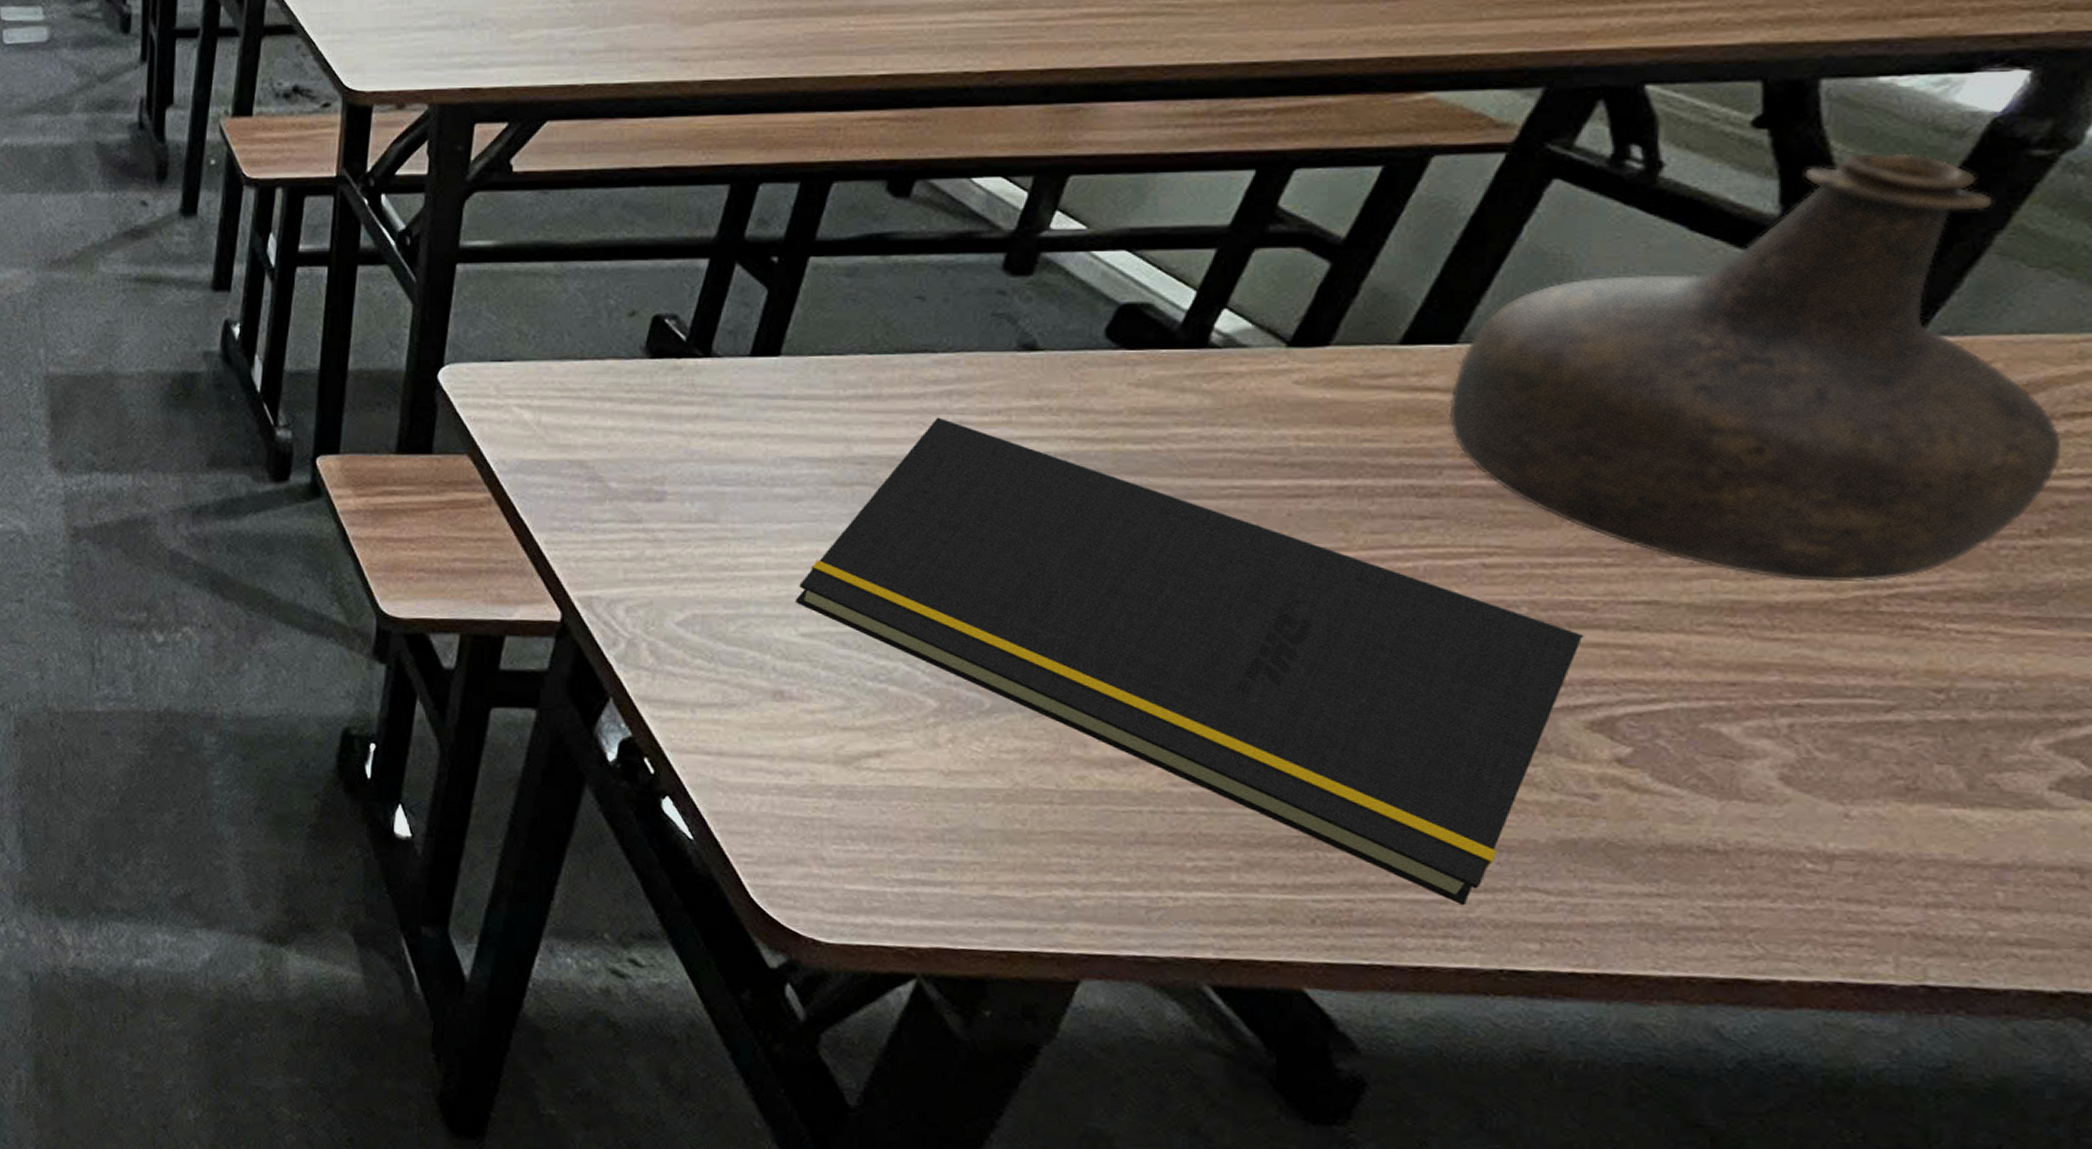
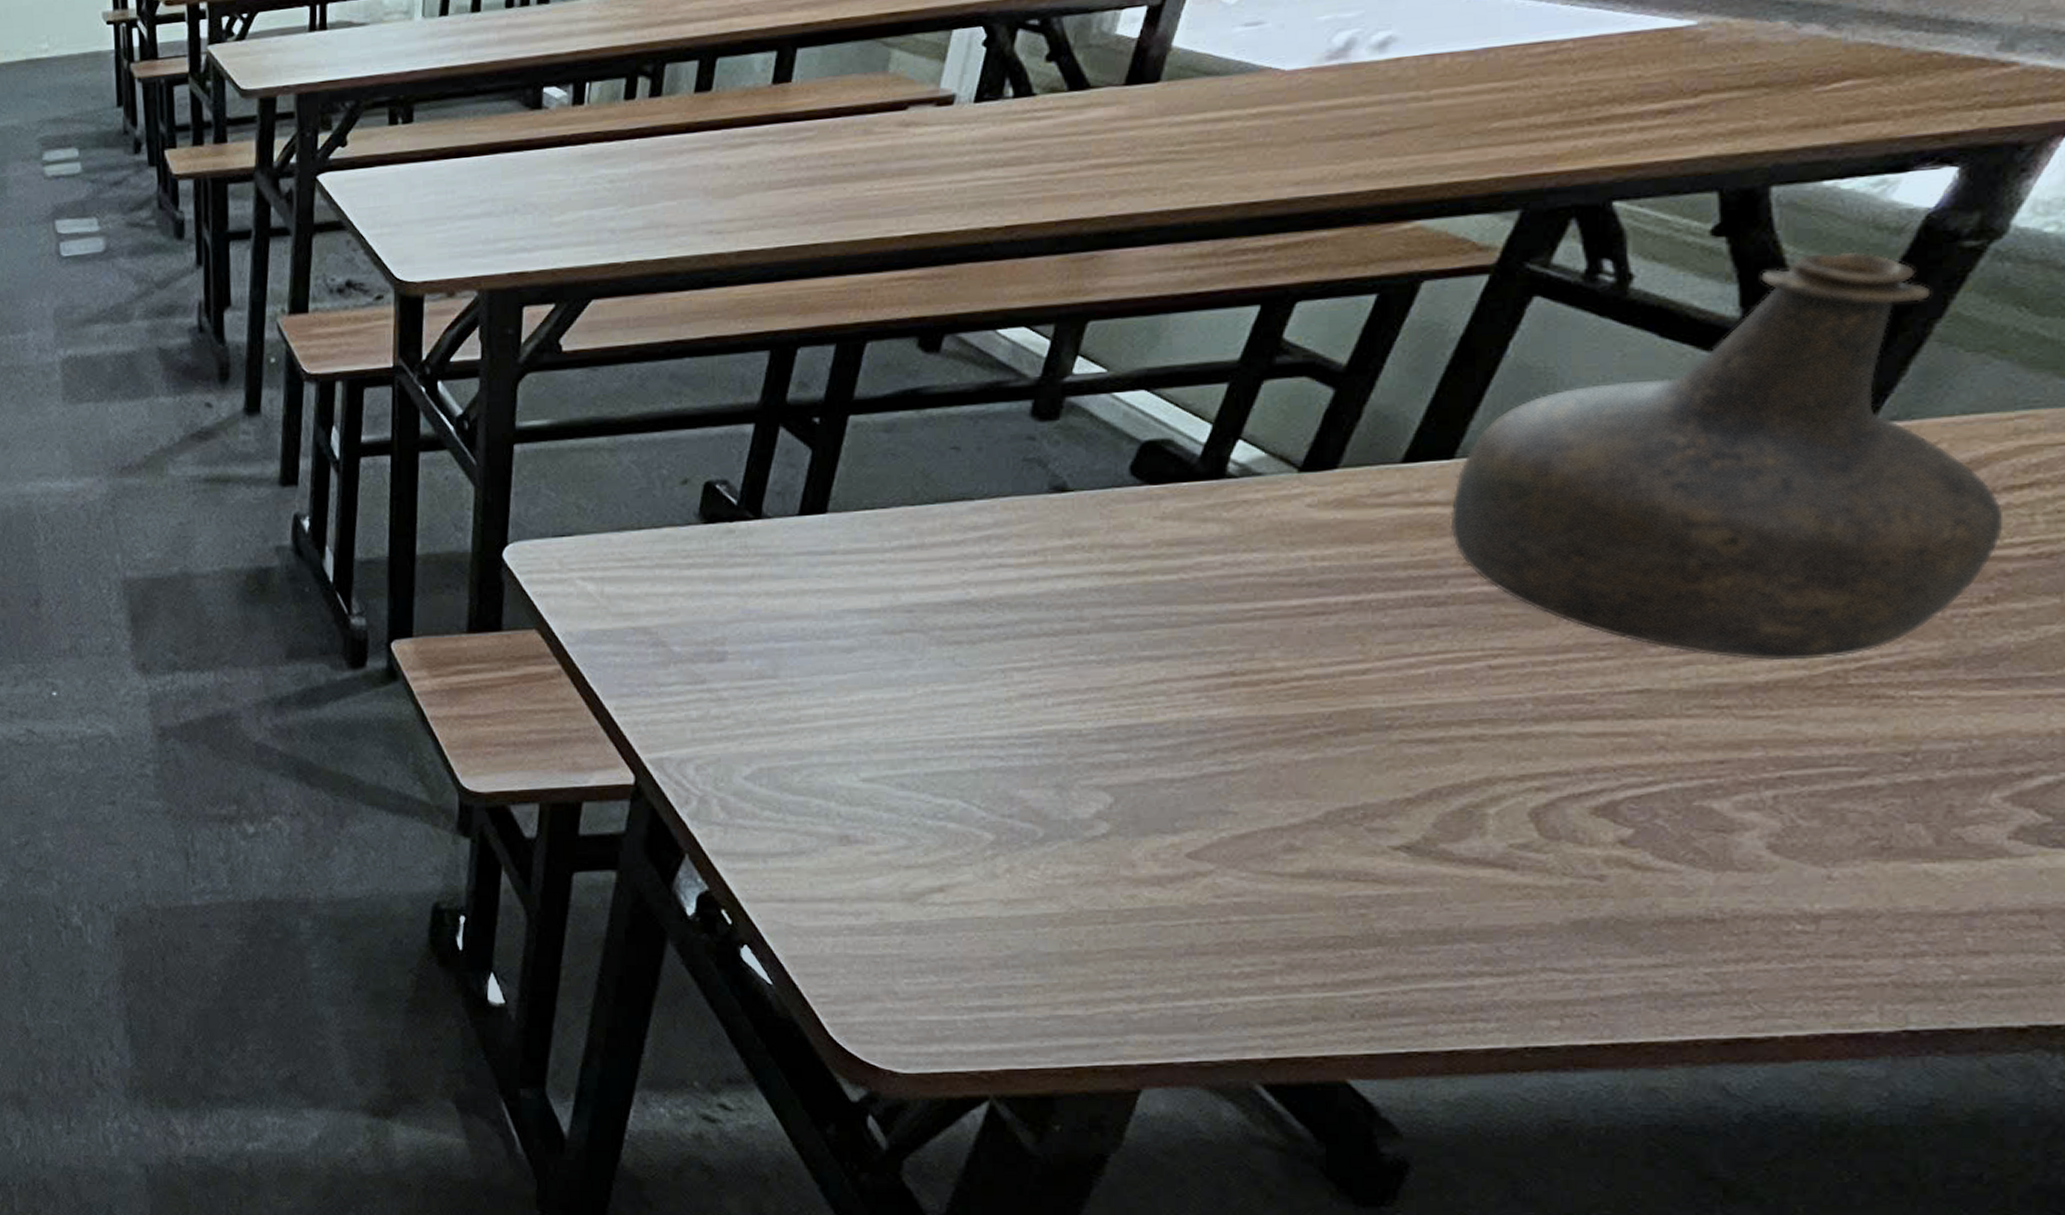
notepad: present [795,417,1584,906] -> none [855,562,1584,990]

